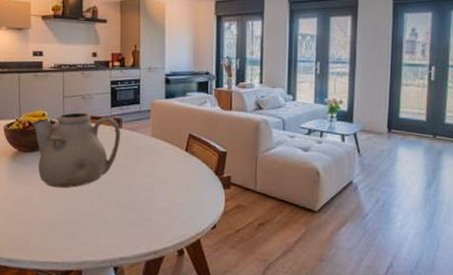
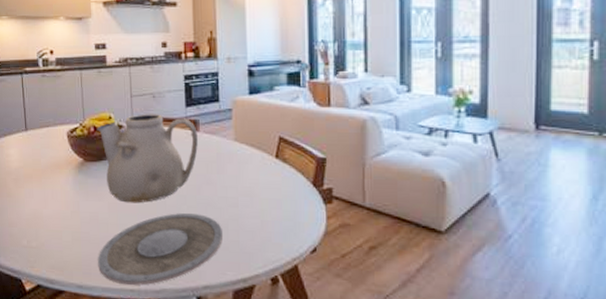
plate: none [27,196,138,259] -> present [98,212,223,286]

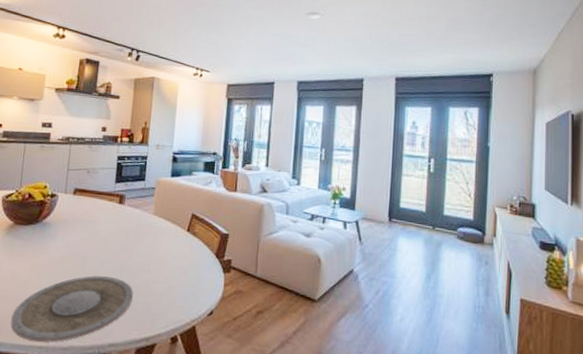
teapot: present [97,114,198,203] -> none [31,186,123,265]

